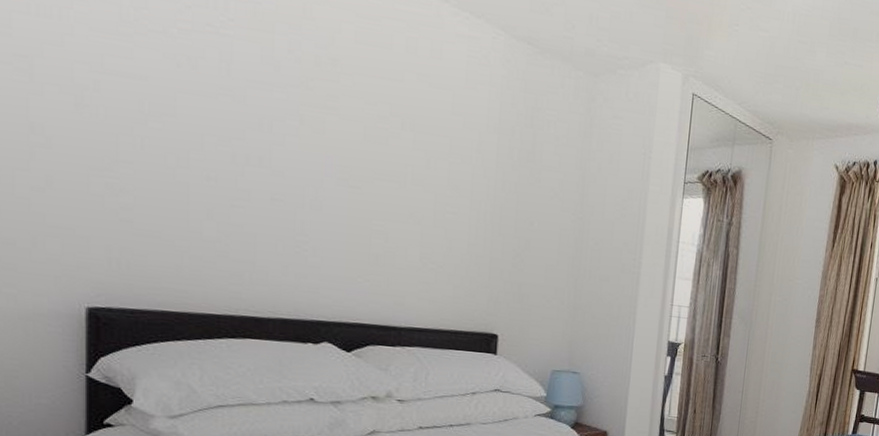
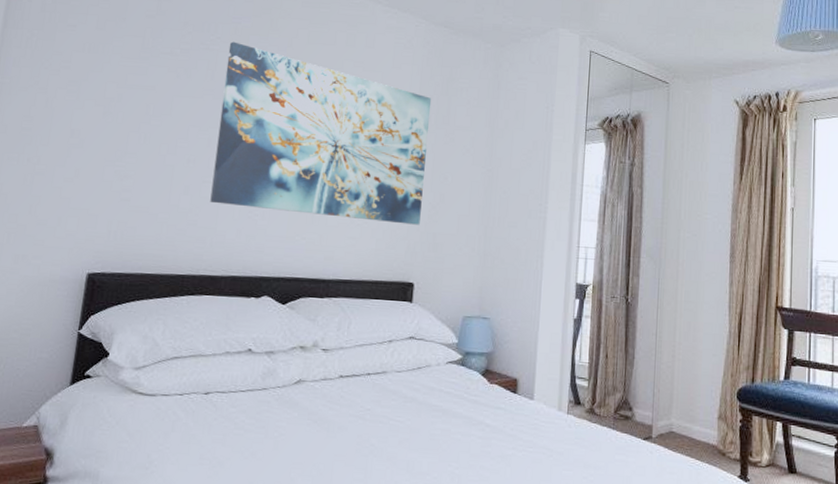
wall art: none [243,27,514,273] -> present [210,41,432,225]

